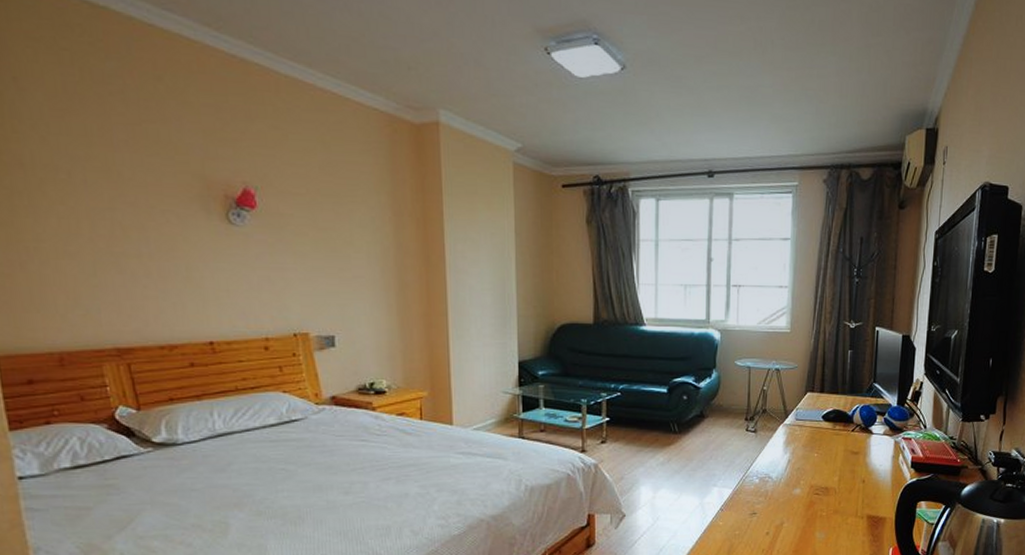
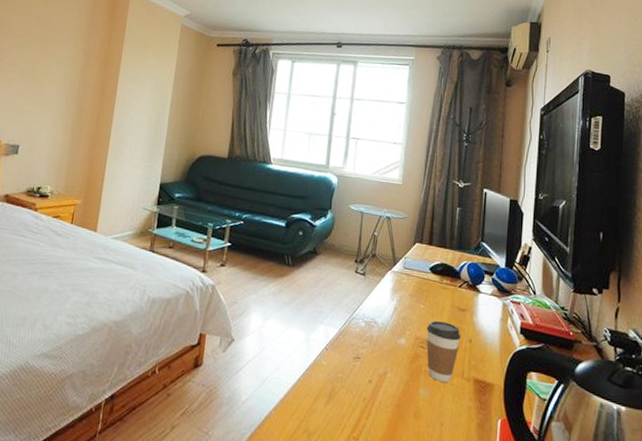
coffee cup: none [820,466,855,524] -> present [426,320,461,383]

